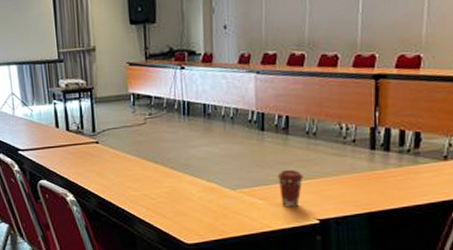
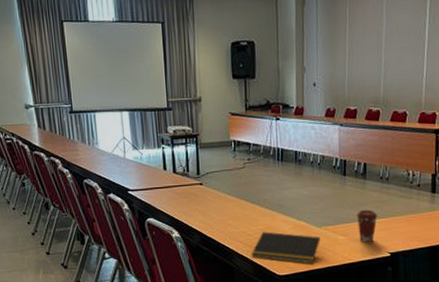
notepad: none [154,195,235,231] -> present [251,231,320,264]

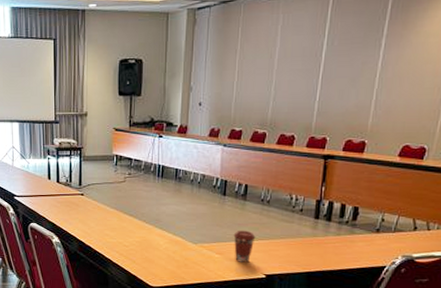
notepad: present [251,231,320,264] -> none [126,244,195,278]

